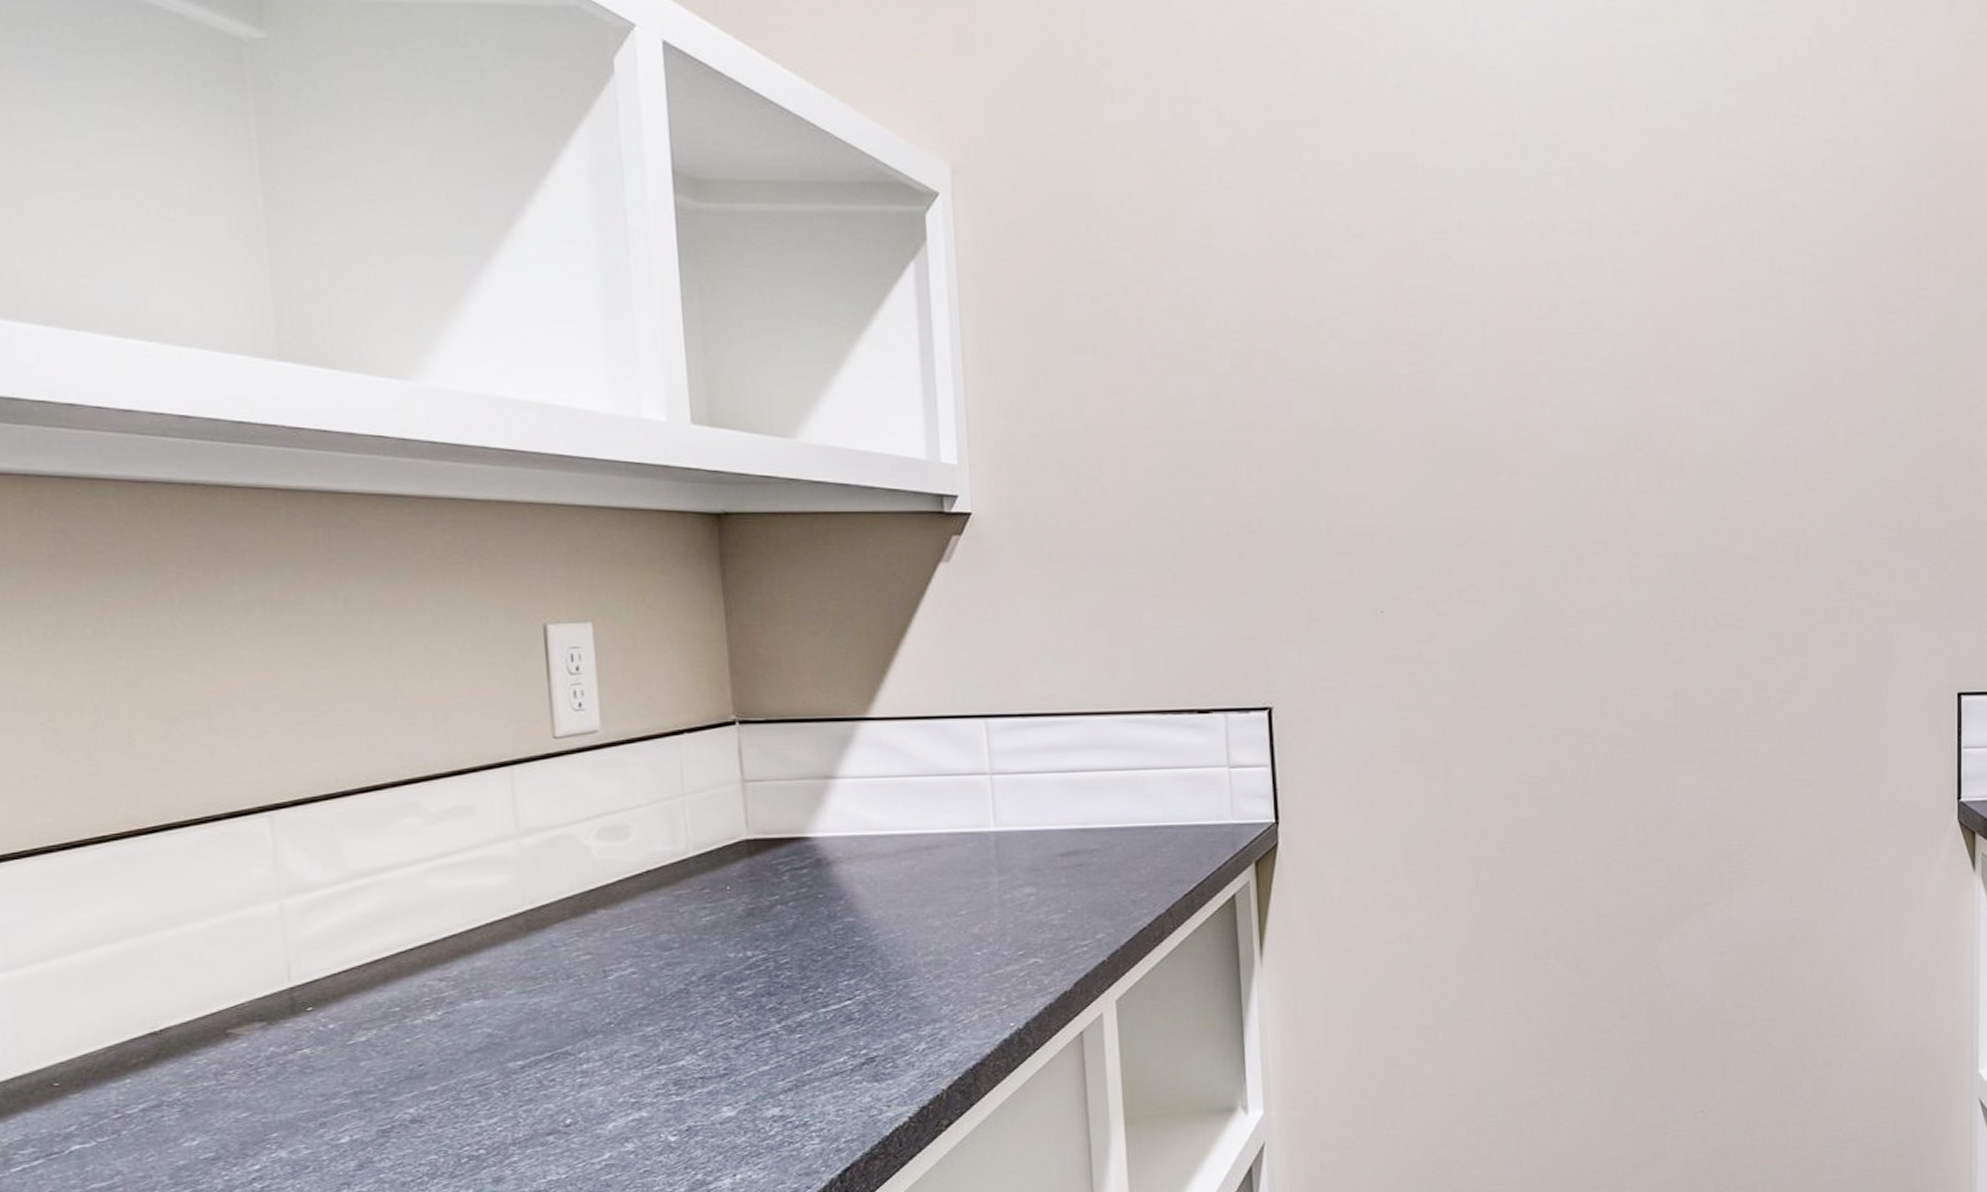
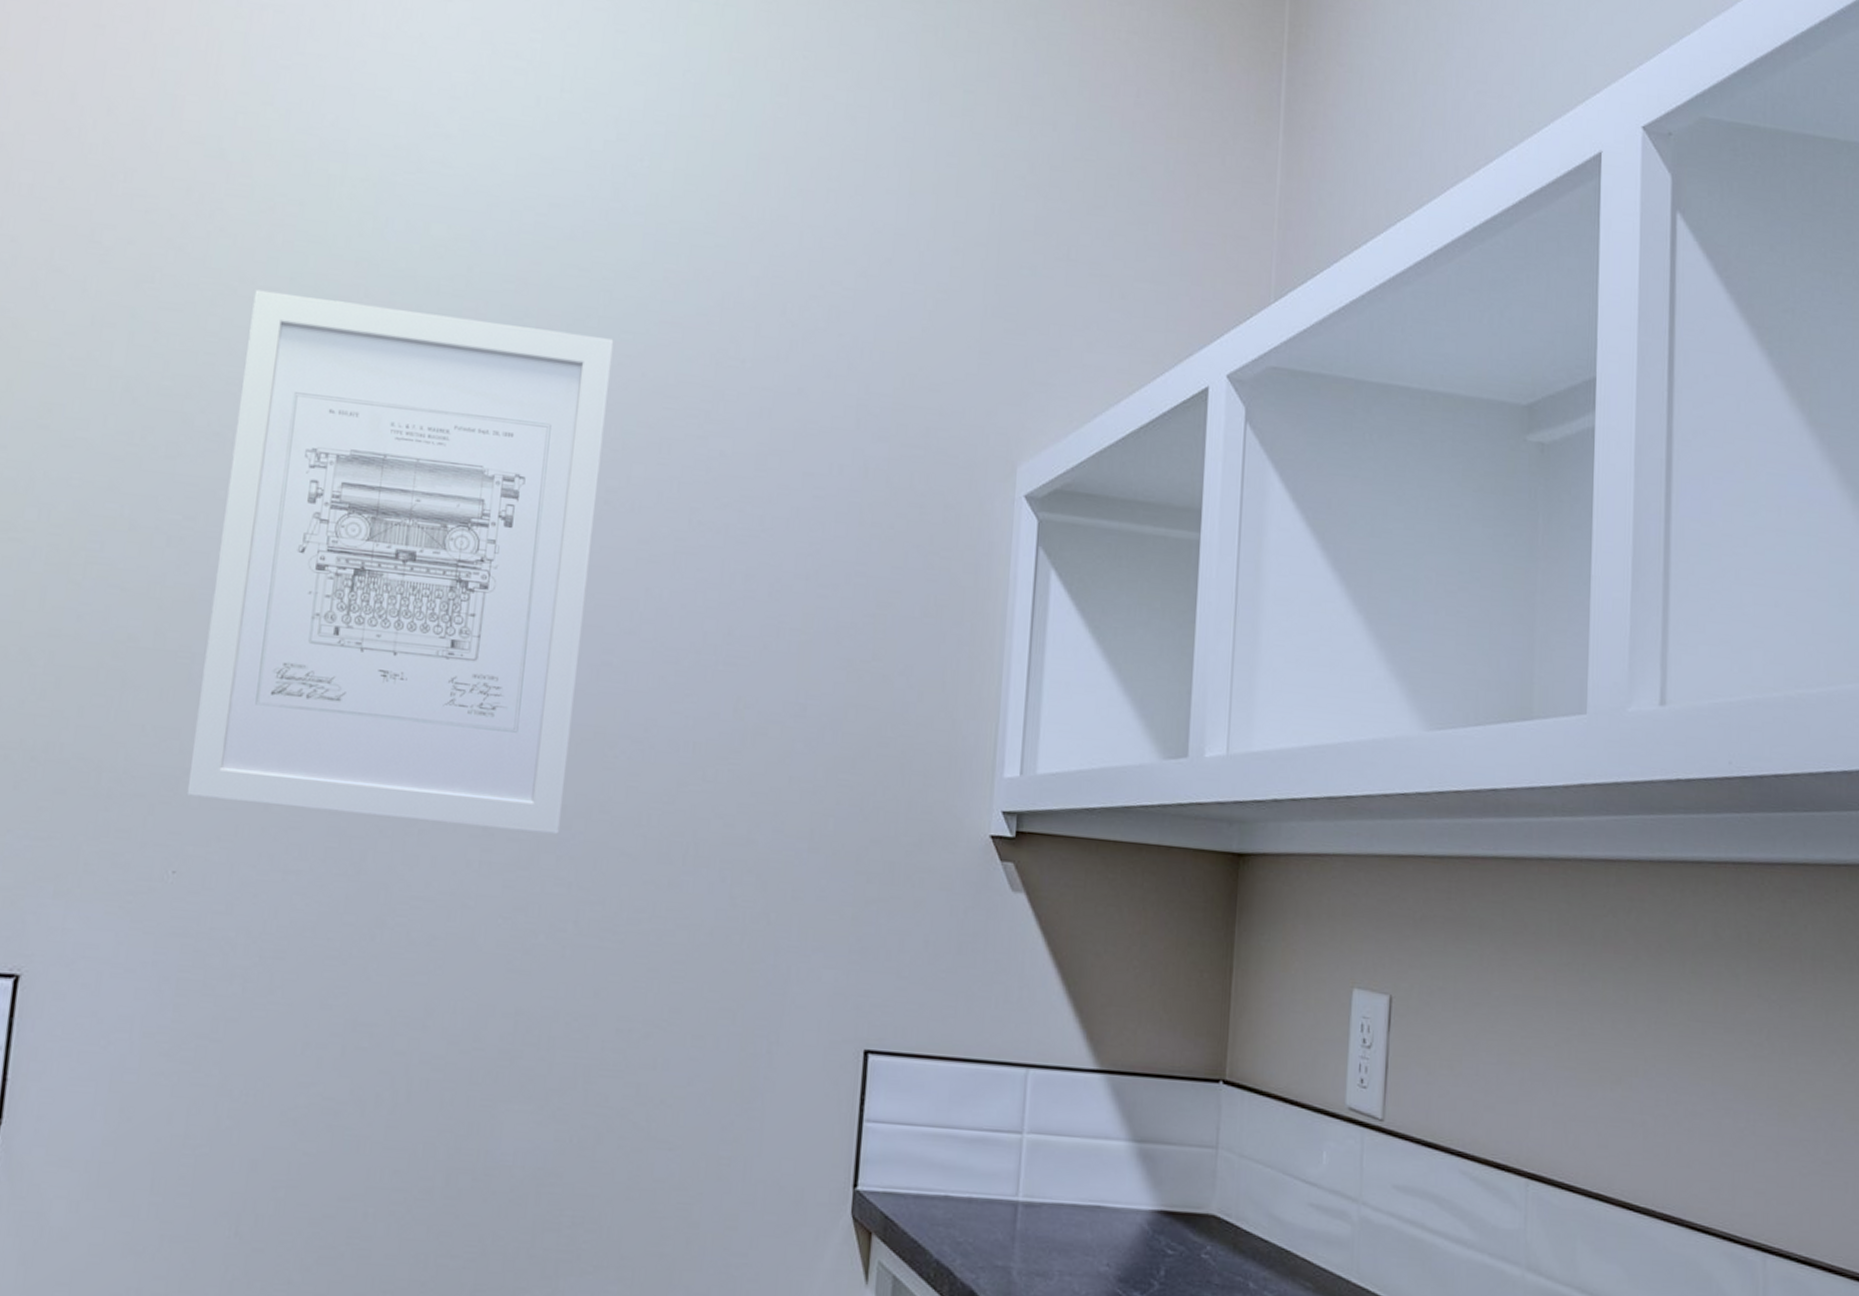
wall art: none [1369,100,1693,549] -> present [186,289,614,834]

